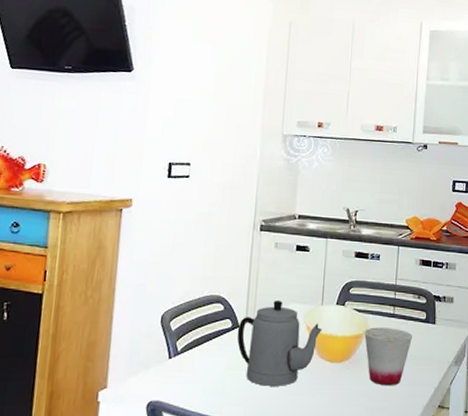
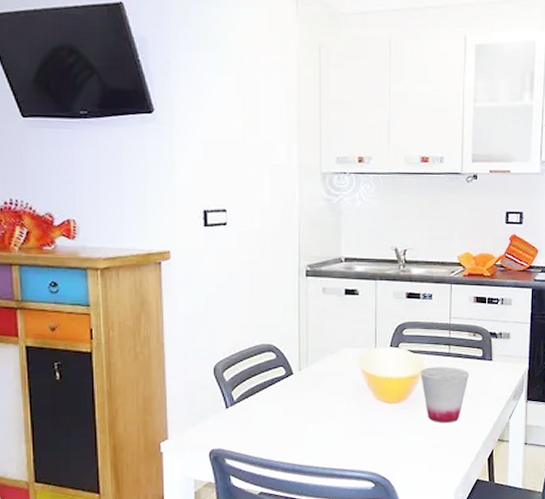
teapot: present [237,301,323,386] -> none [291,346,378,429]

